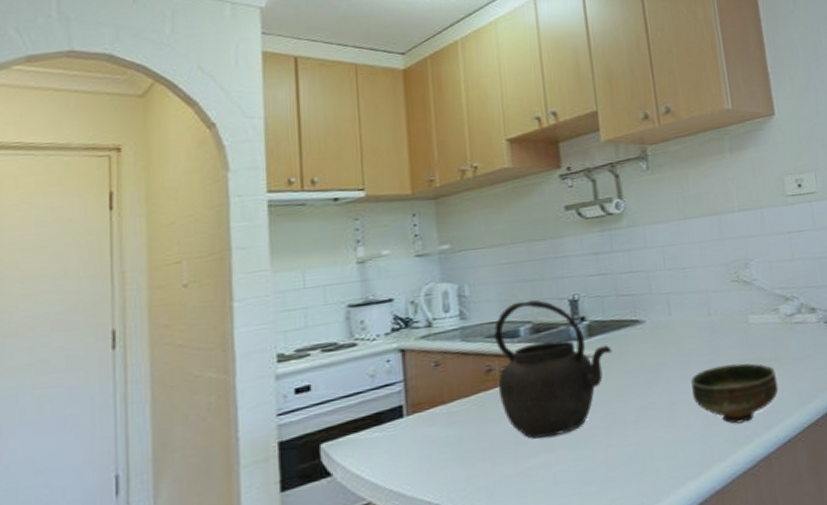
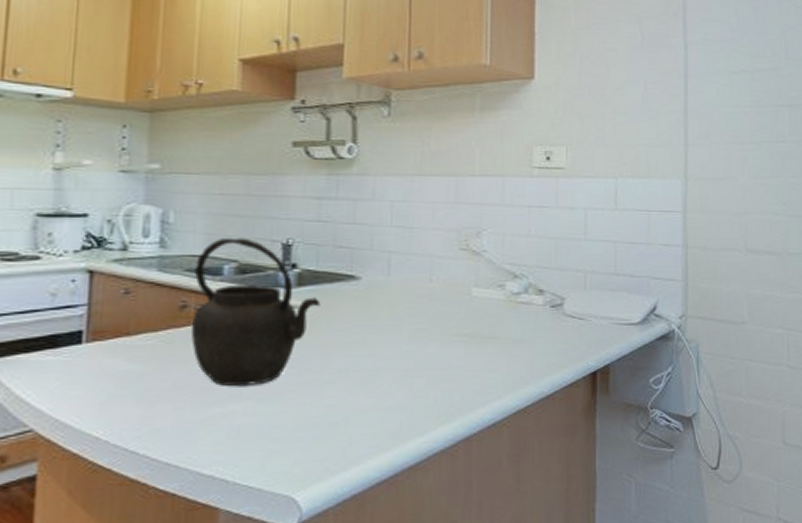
bowl: present [691,363,779,424] -> none [400,335,492,399]

